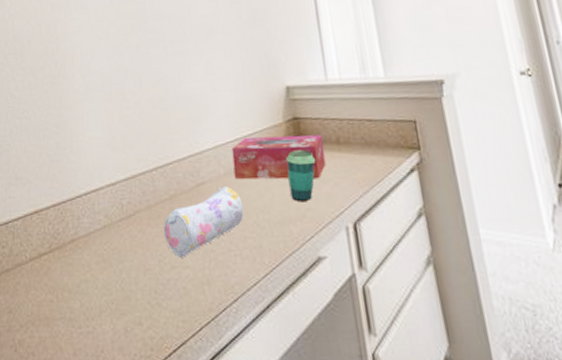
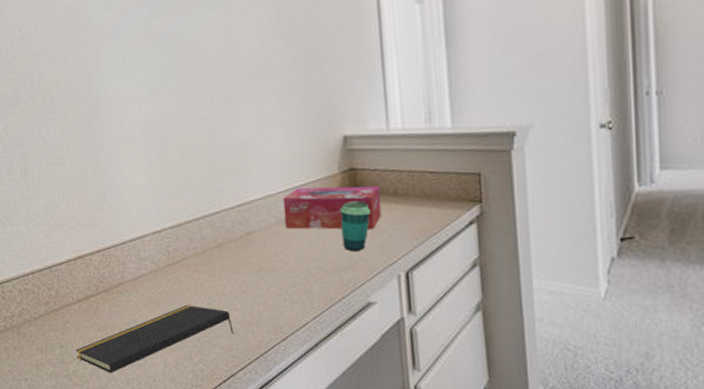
notepad: none [24,263,185,343] -> present [76,305,234,374]
pencil case: present [163,186,244,257] -> none [211,235,295,301]

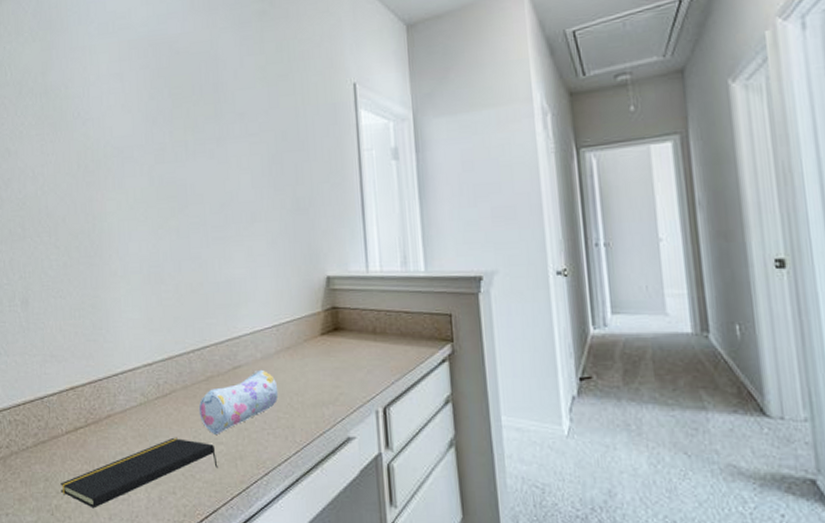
pencil case: none [211,235,295,301] -> present [198,369,279,434]
tissue box: present [282,186,382,230] -> none [269,324,361,366]
cup: present [340,201,371,252] -> none [322,338,351,387]

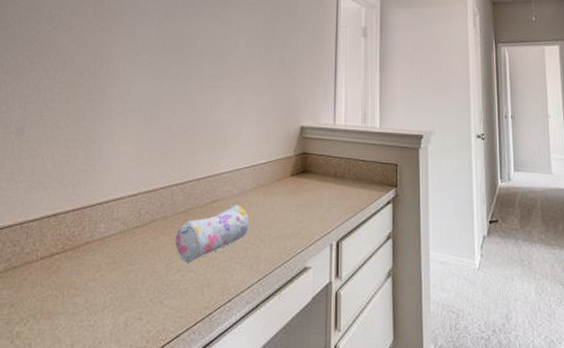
notepad: present [60,438,218,509] -> none [25,266,186,335]

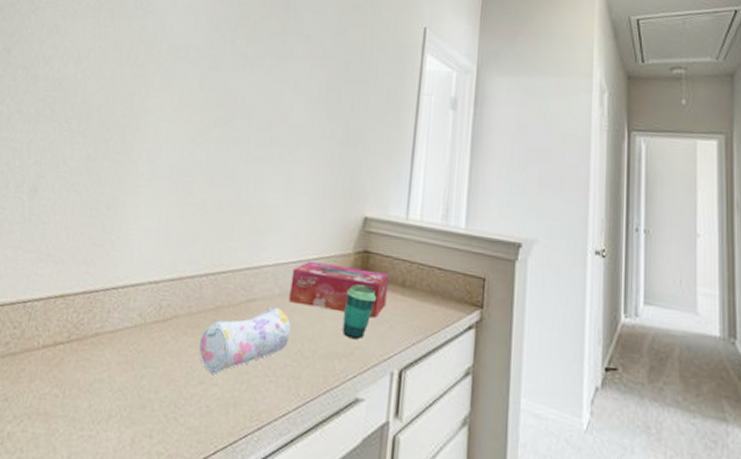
tissue box: none [245,165,324,204] -> present [289,260,389,319]
cup: none [290,179,315,222] -> present [342,284,376,340]

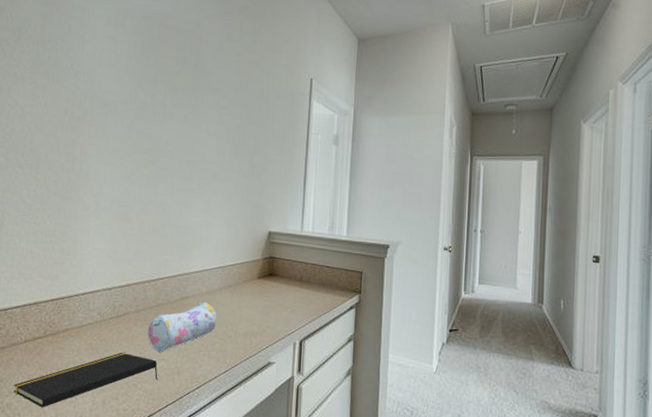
notepad: none [19,371,208,443] -> present [14,353,158,408]
tissue box: present [289,260,389,319] -> none [214,266,290,306]
cup: present [342,284,376,340] -> none [256,282,280,321]

